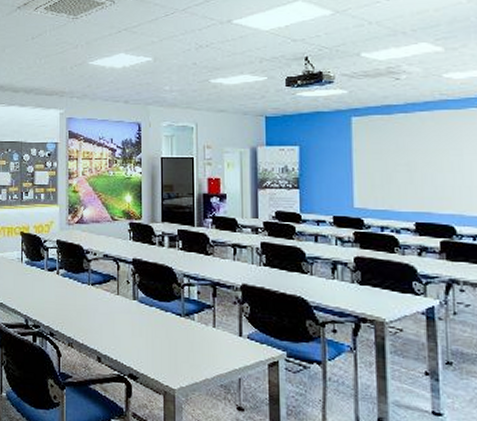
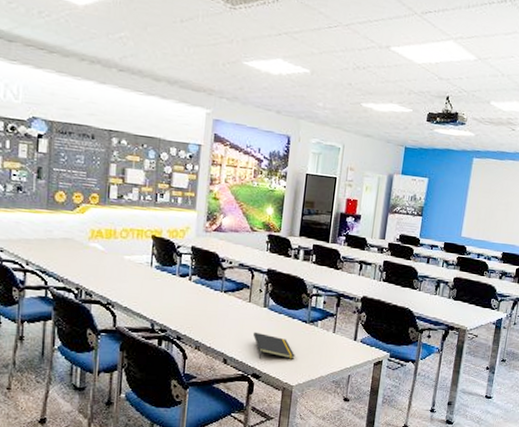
notepad: none [124,327,173,358] -> present [252,331,295,359]

